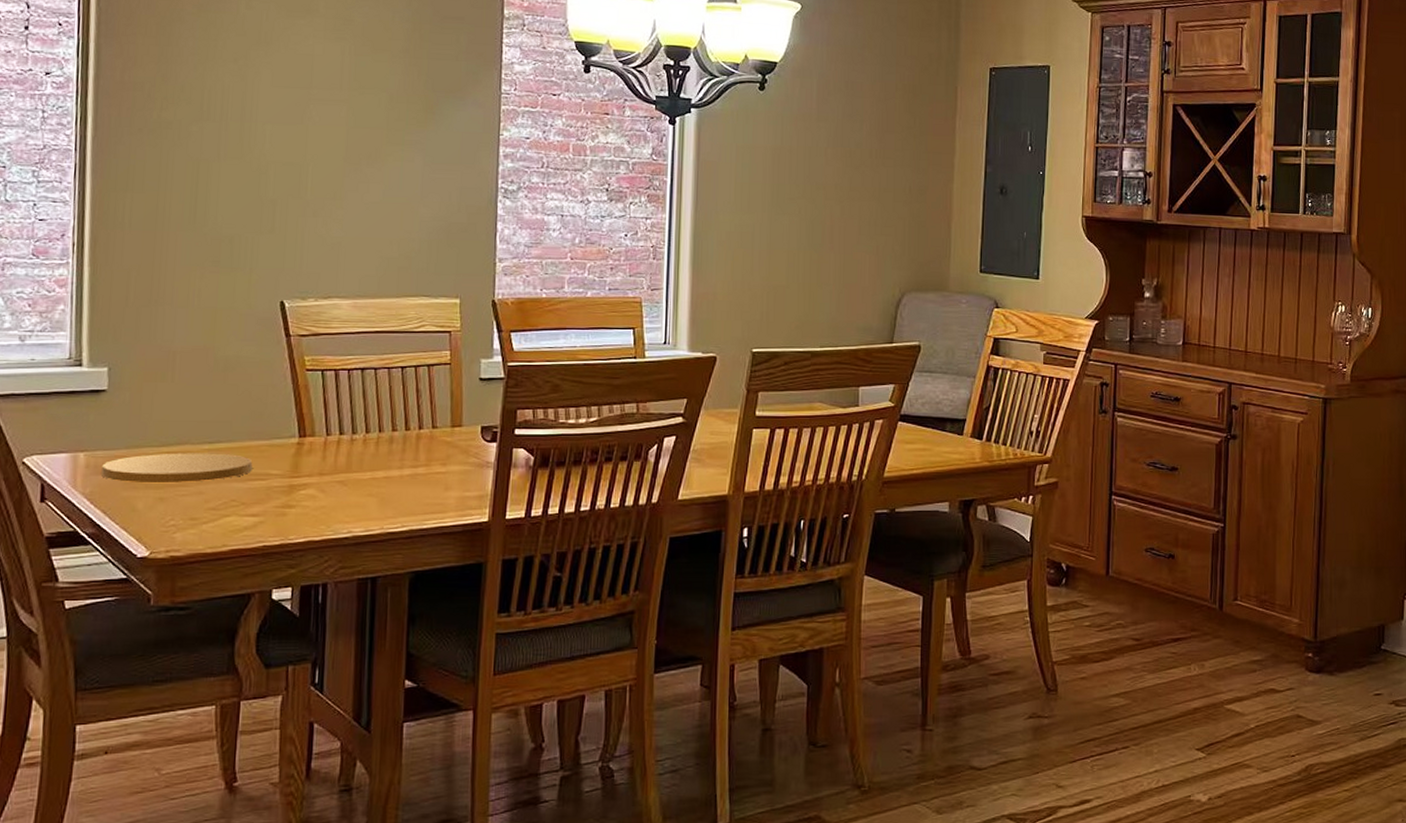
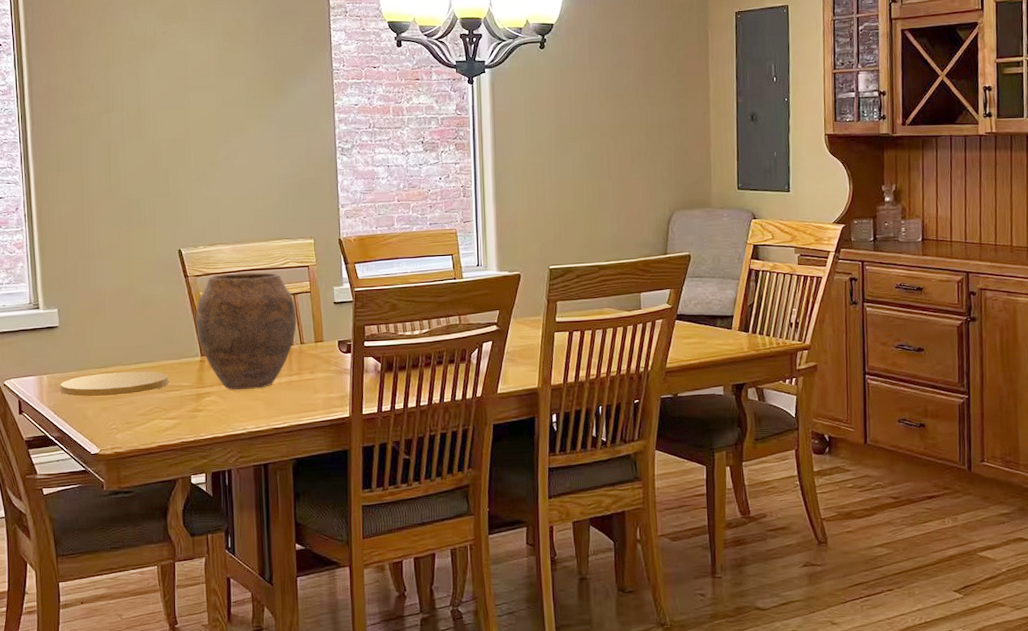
vase: none [296,335,430,482] -> present [196,272,296,390]

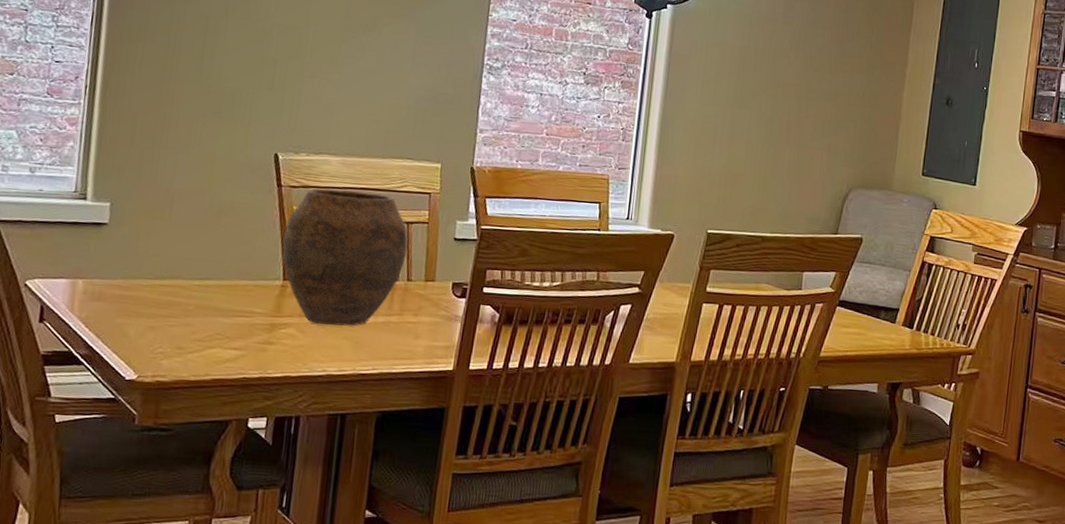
plate: present [60,371,169,397] -> none [97,285,239,315]

